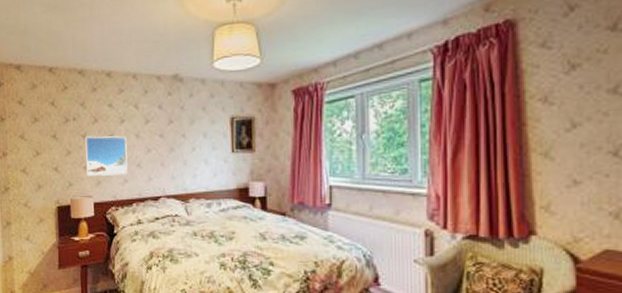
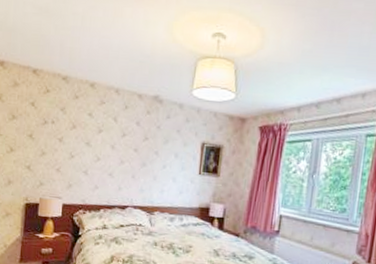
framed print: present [85,136,128,176] -> none [59,140,102,182]

